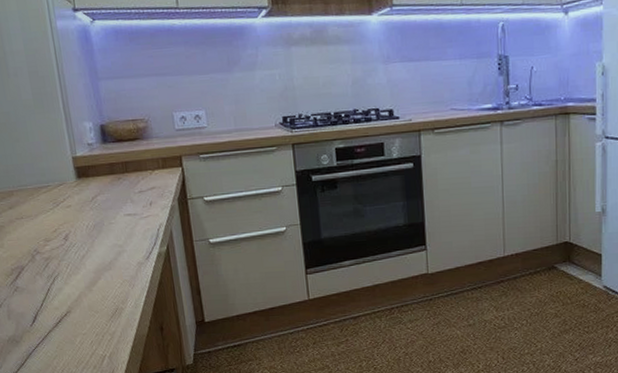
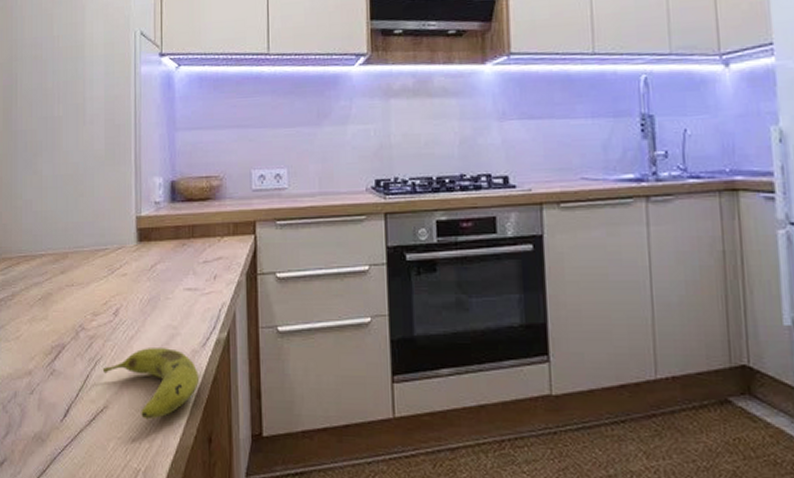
fruit: none [61,262,147,318] -> present [102,348,199,420]

